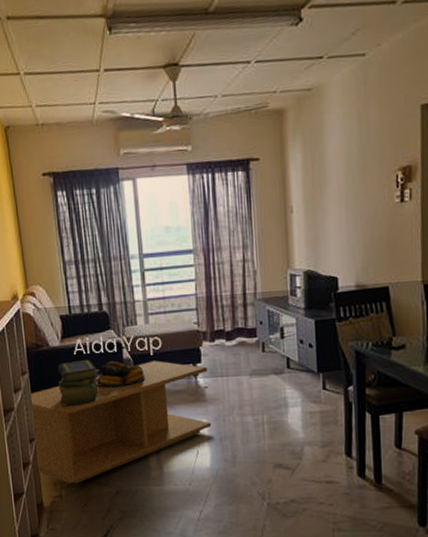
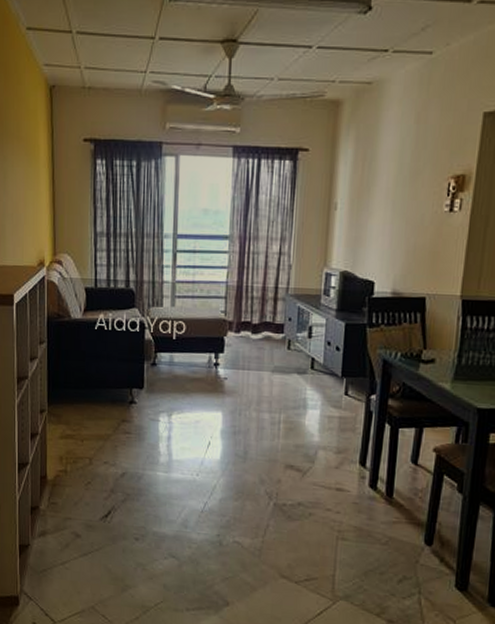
coffee table: present [29,360,212,484] -> none [44,345,230,461]
stack of books: present [57,359,100,406] -> none [76,335,119,381]
fruit bowl: present [95,361,146,388] -> none [113,341,165,368]

